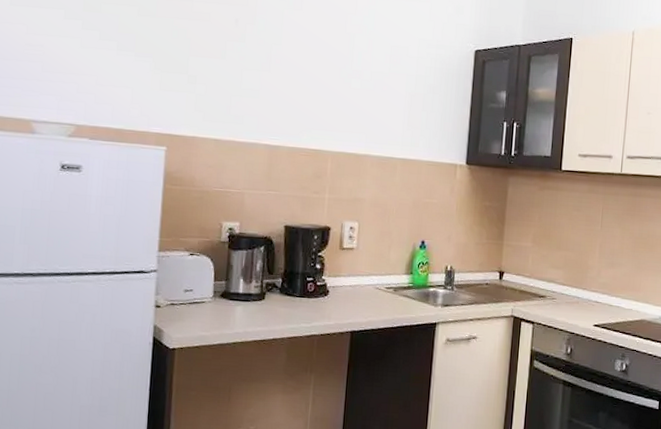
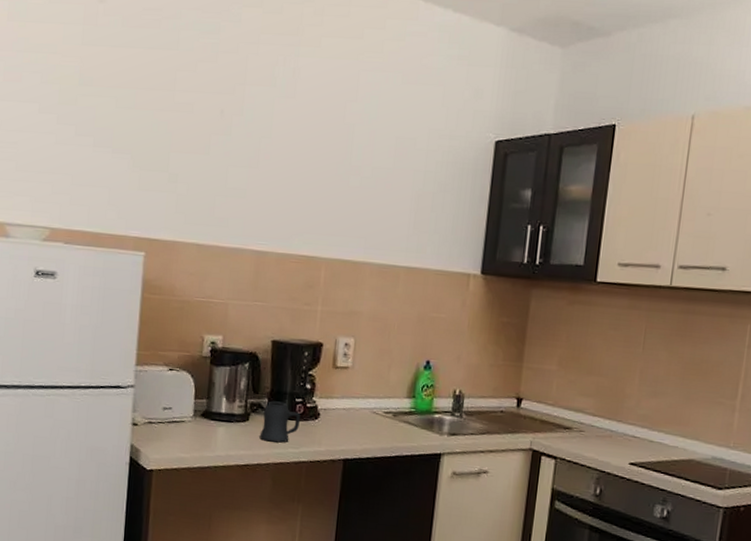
mug: none [274,280,311,319] -> present [259,401,300,443]

